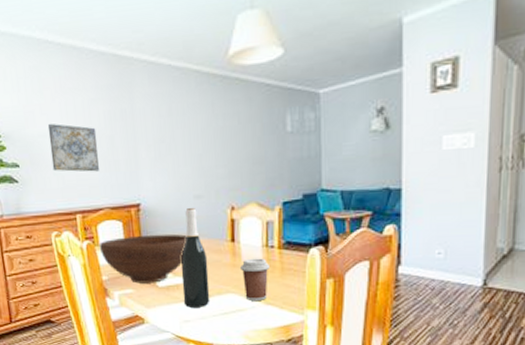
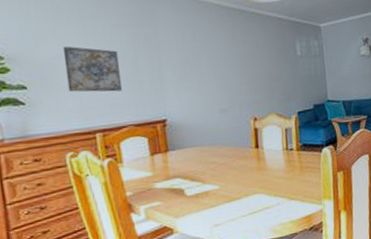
fruit bowl: present [99,234,187,284] -> none [122,145,215,196]
wine bottle: present [180,208,210,308] -> none [209,121,239,212]
coffee cup: present [241,258,271,301] -> none [265,160,291,198]

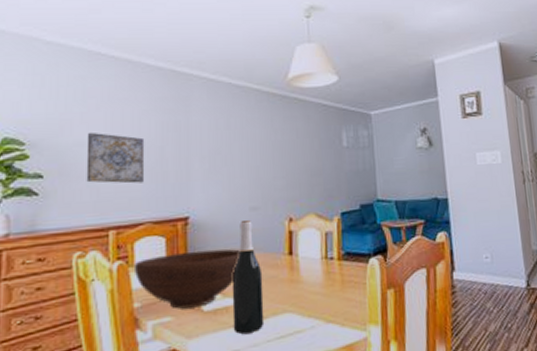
fruit bowl: none [122,145,215,196] -> present [133,249,241,309]
wine bottle: none [209,121,239,212] -> present [231,220,265,334]

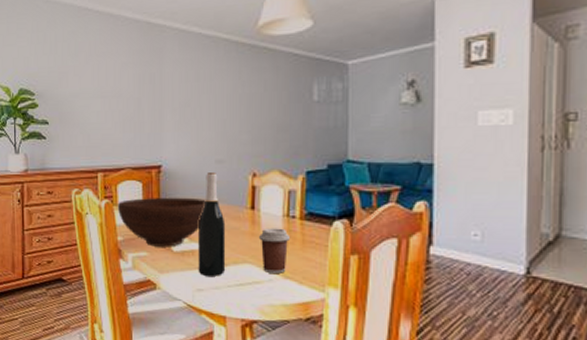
wall art: present [86,132,145,184] -> none [79,83,125,132]
coffee cup: none [299,271,331,320] -> present [259,228,291,273]

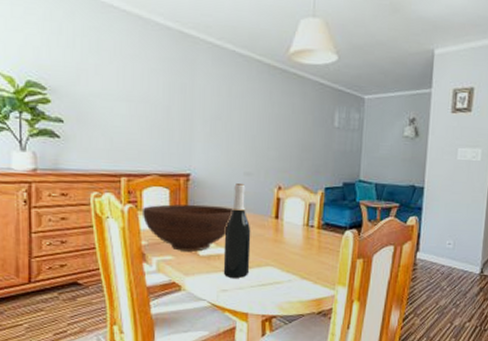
coffee cup: present [259,228,291,273] -> none [281,235,309,275]

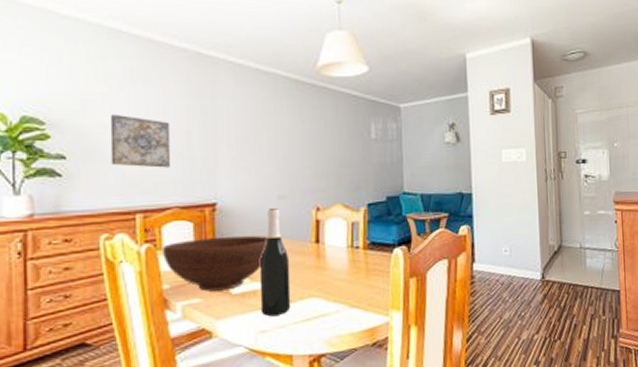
wall art: none [101,84,153,138] -> present [110,113,171,168]

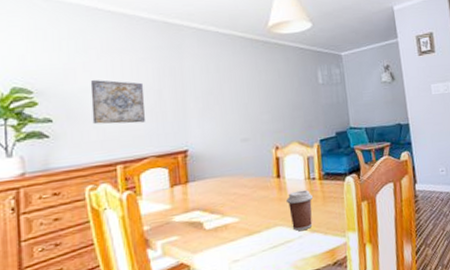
fruit bowl: present [161,235,268,292] -> none [141,175,235,230]
wine bottle: present [259,209,291,316] -> none [229,150,259,247]
coffee cup: none [325,259,356,304] -> present [287,189,314,231]

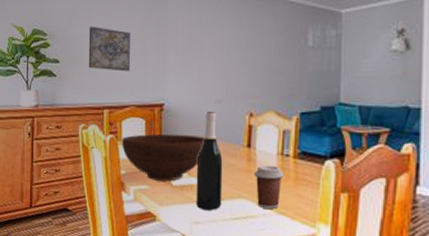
fruit bowl: none [141,175,235,230] -> present [121,134,205,181]
wine bottle: none [229,150,259,247] -> present [196,112,223,210]

